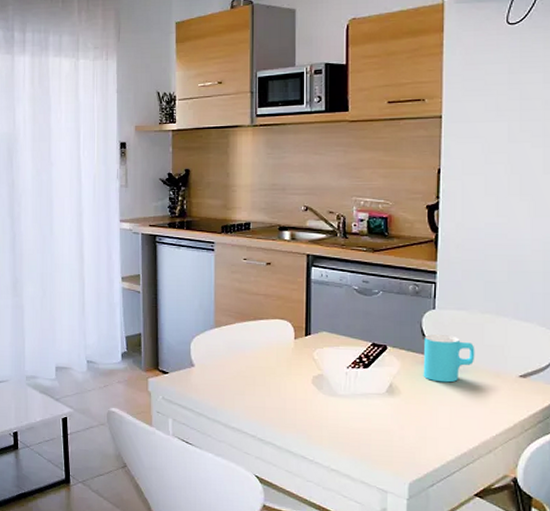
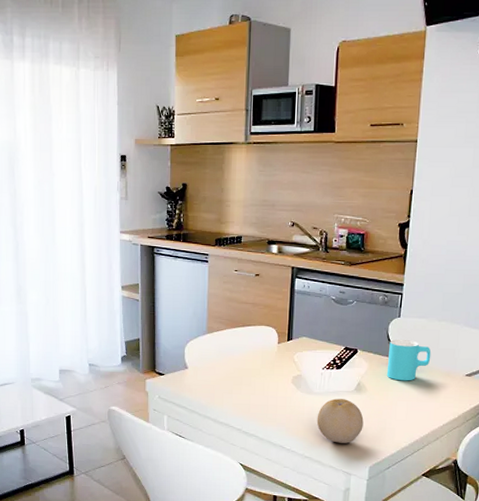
fruit: none [343,402,399,455] -> present [316,398,364,443]

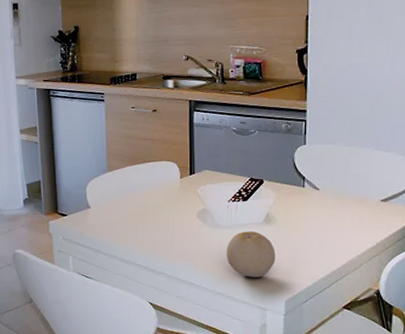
cup: present [386,339,432,381] -> none [296,166,342,210]

